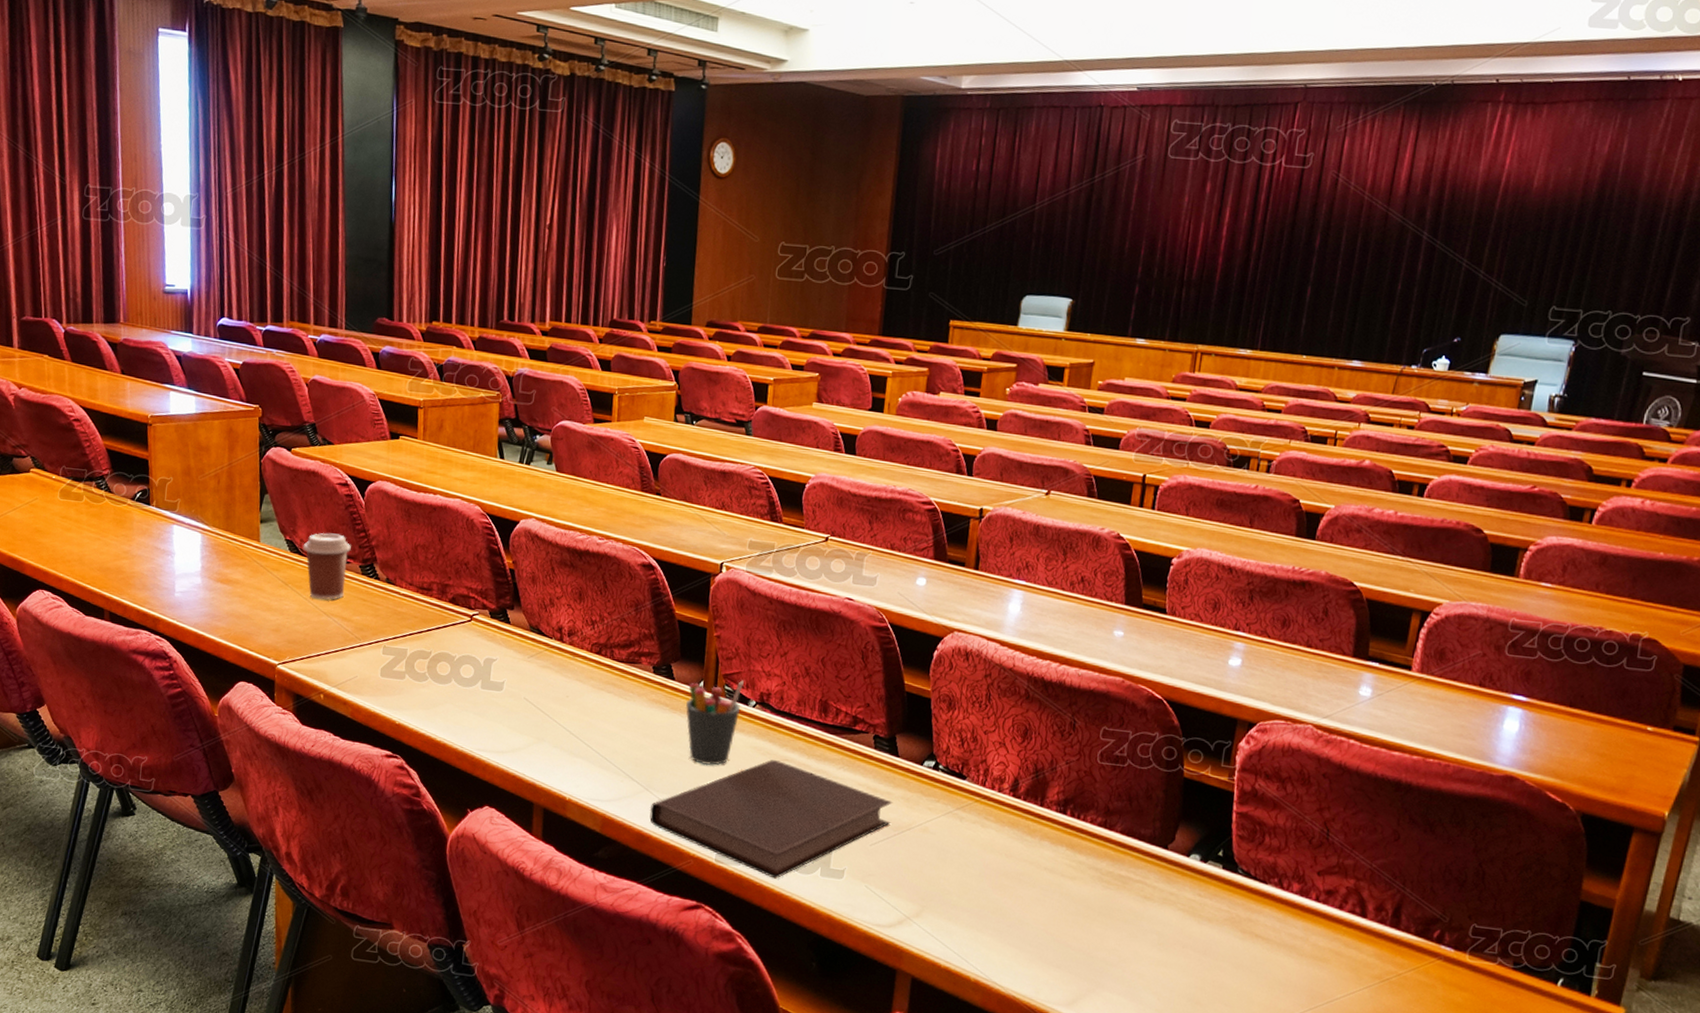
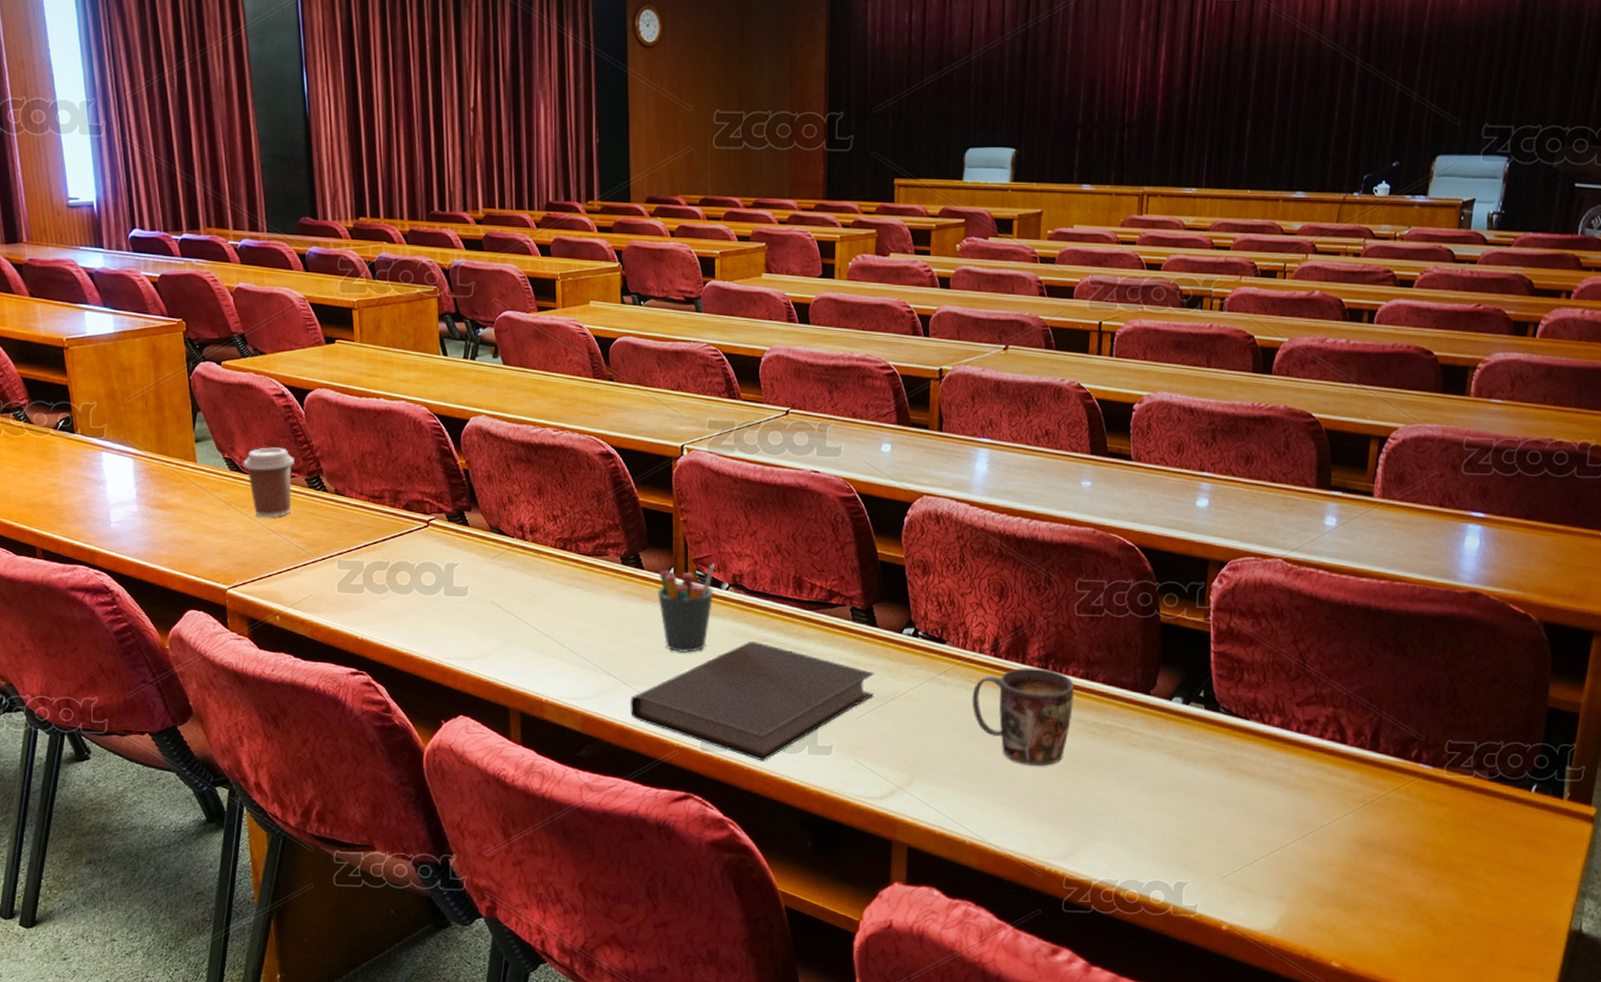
mug: none [987,810,1092,911] -> present [972,668,1075,767]

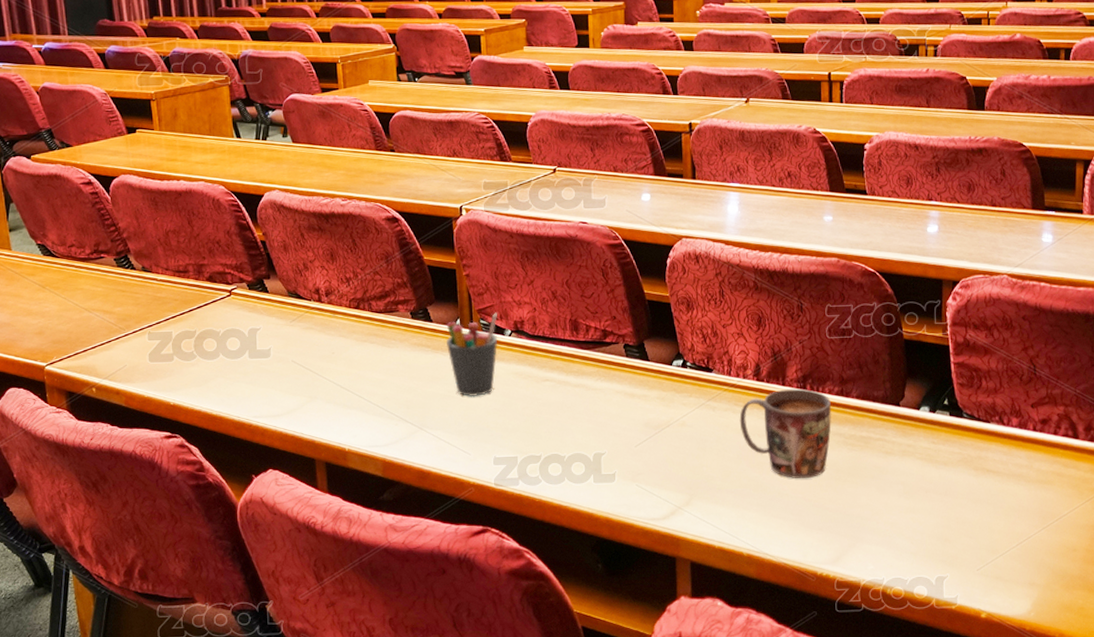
coffee cup: present [243,447,294,518] -> none [55,231,103,297]
notebook: present [629,642,875,761] -> none [426,382,651,492]

